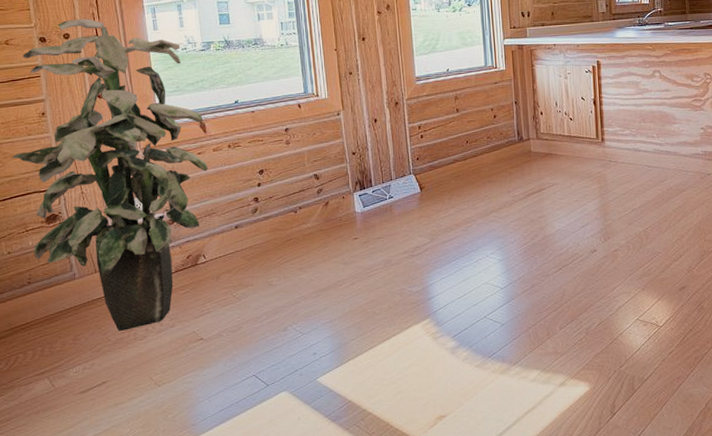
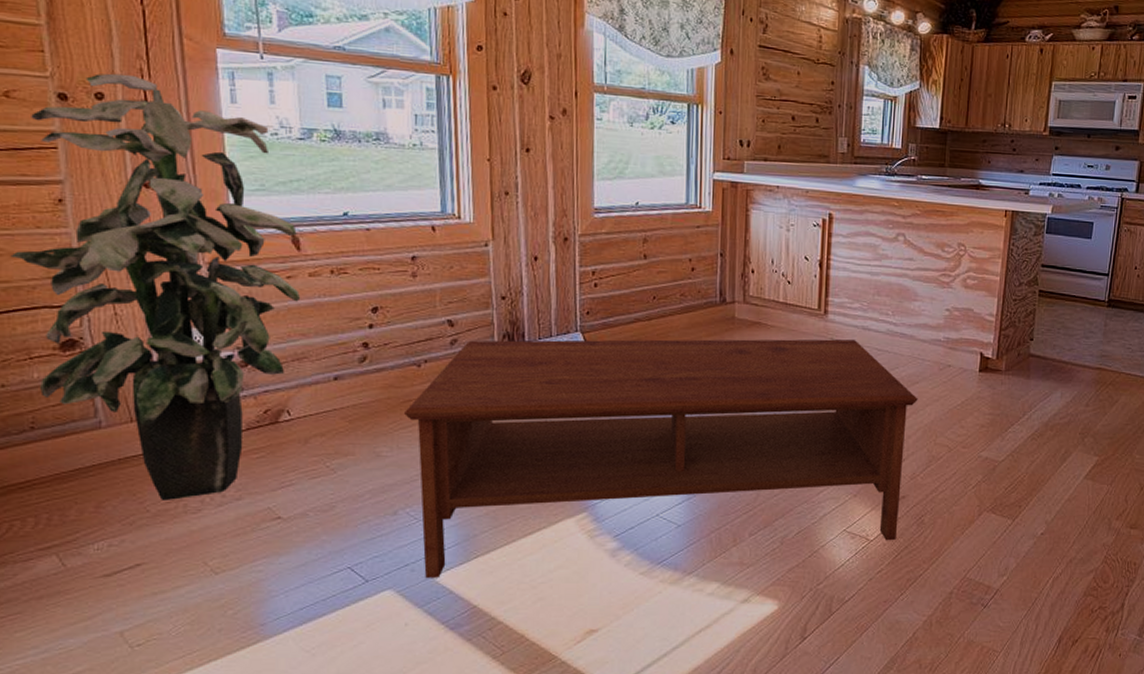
coffee table: none [286,160,686,380] -> present [403,339,918,578]

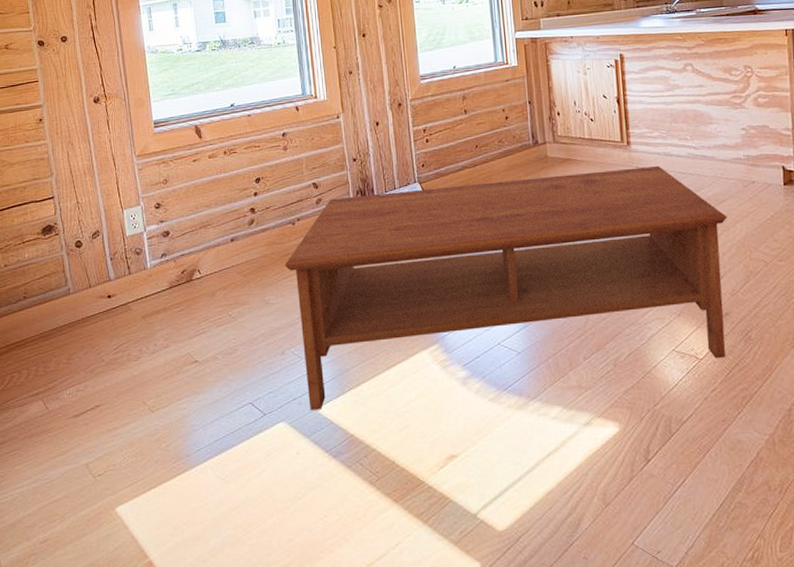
indoor plant: present [10,73,301,500] -> none [10,20,204,351]

